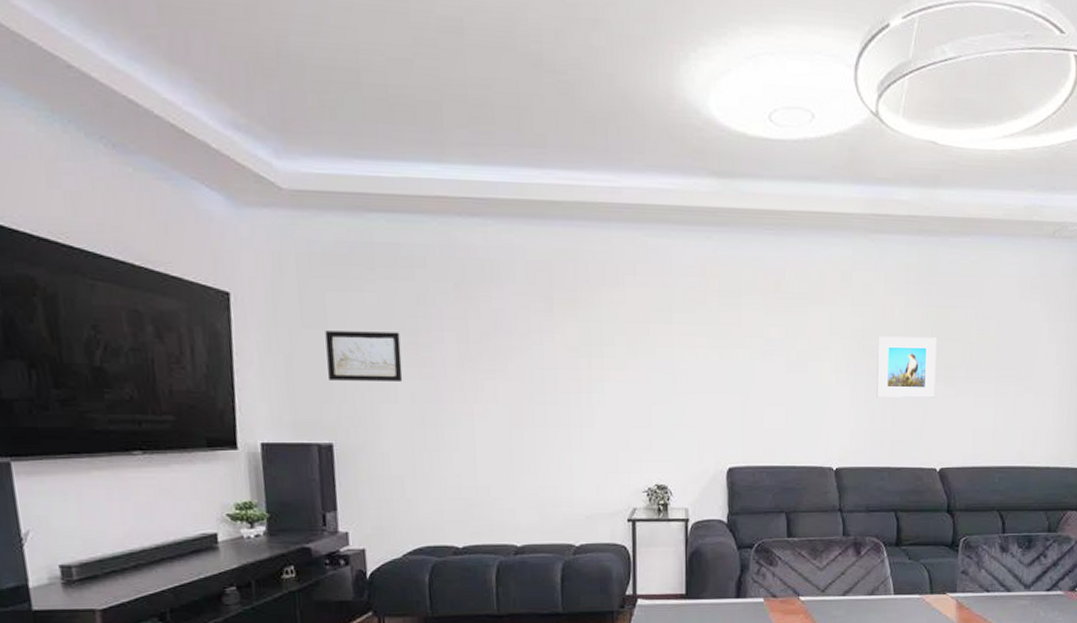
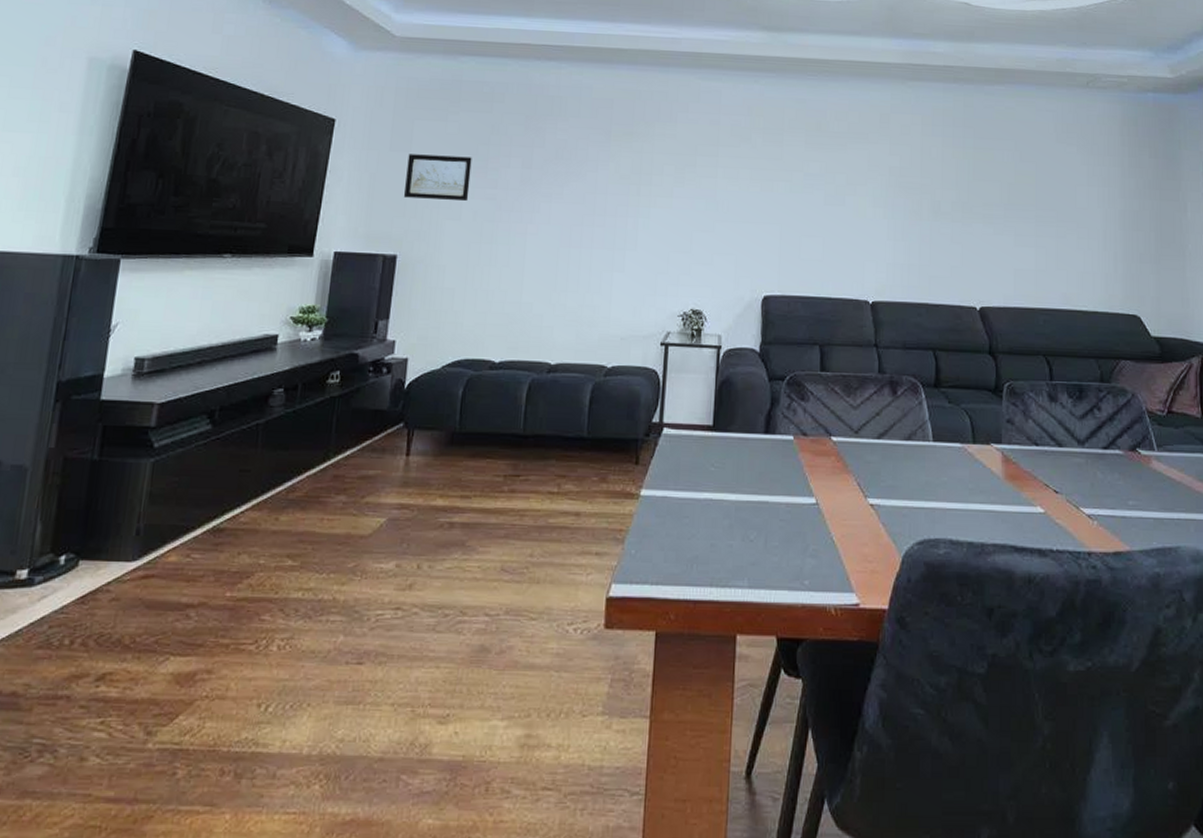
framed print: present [877,336,937,398] -> none [914,174,974,236]

